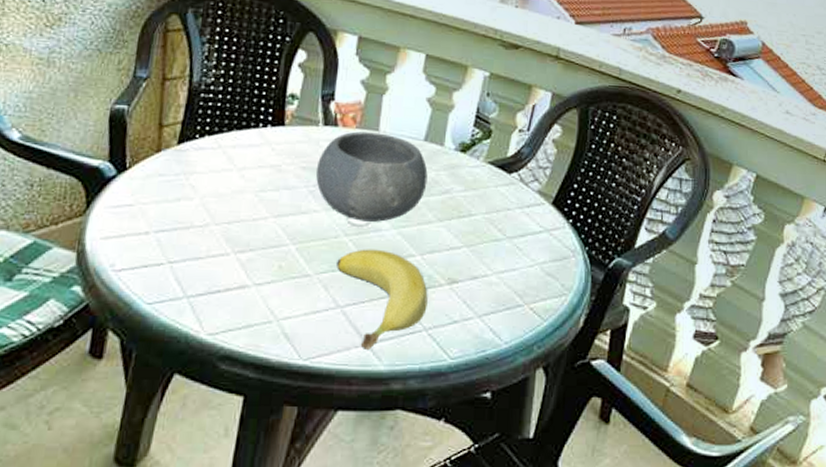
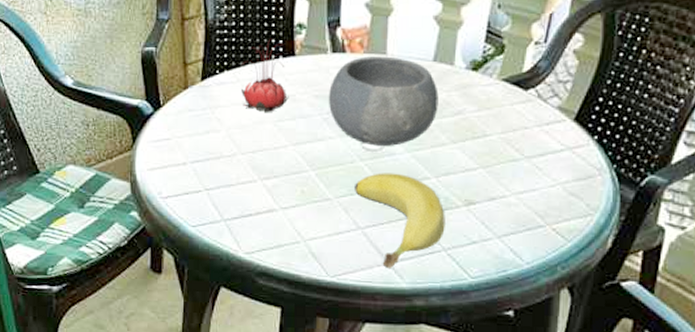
flower: none [222,107,274,181] -> present [242,39,289,112]

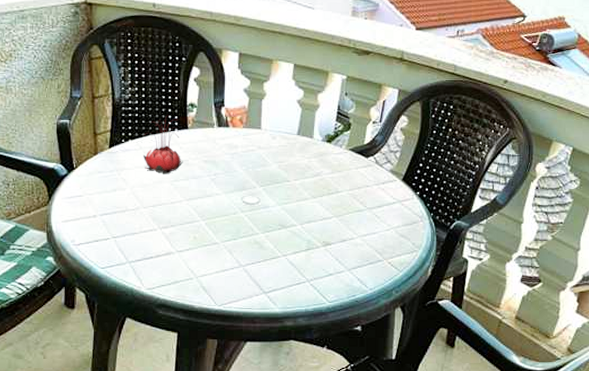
bowl: present [328,56,439,146] -> none [215,130,302,200]
banana: present [355,173,445,268] -> none [237,222,308,297]

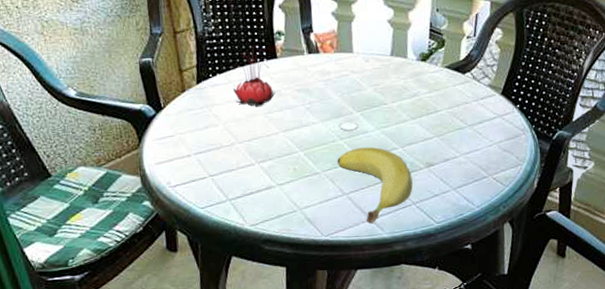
banana: none [237,222,308,297] -> present [337,147,413,224]

